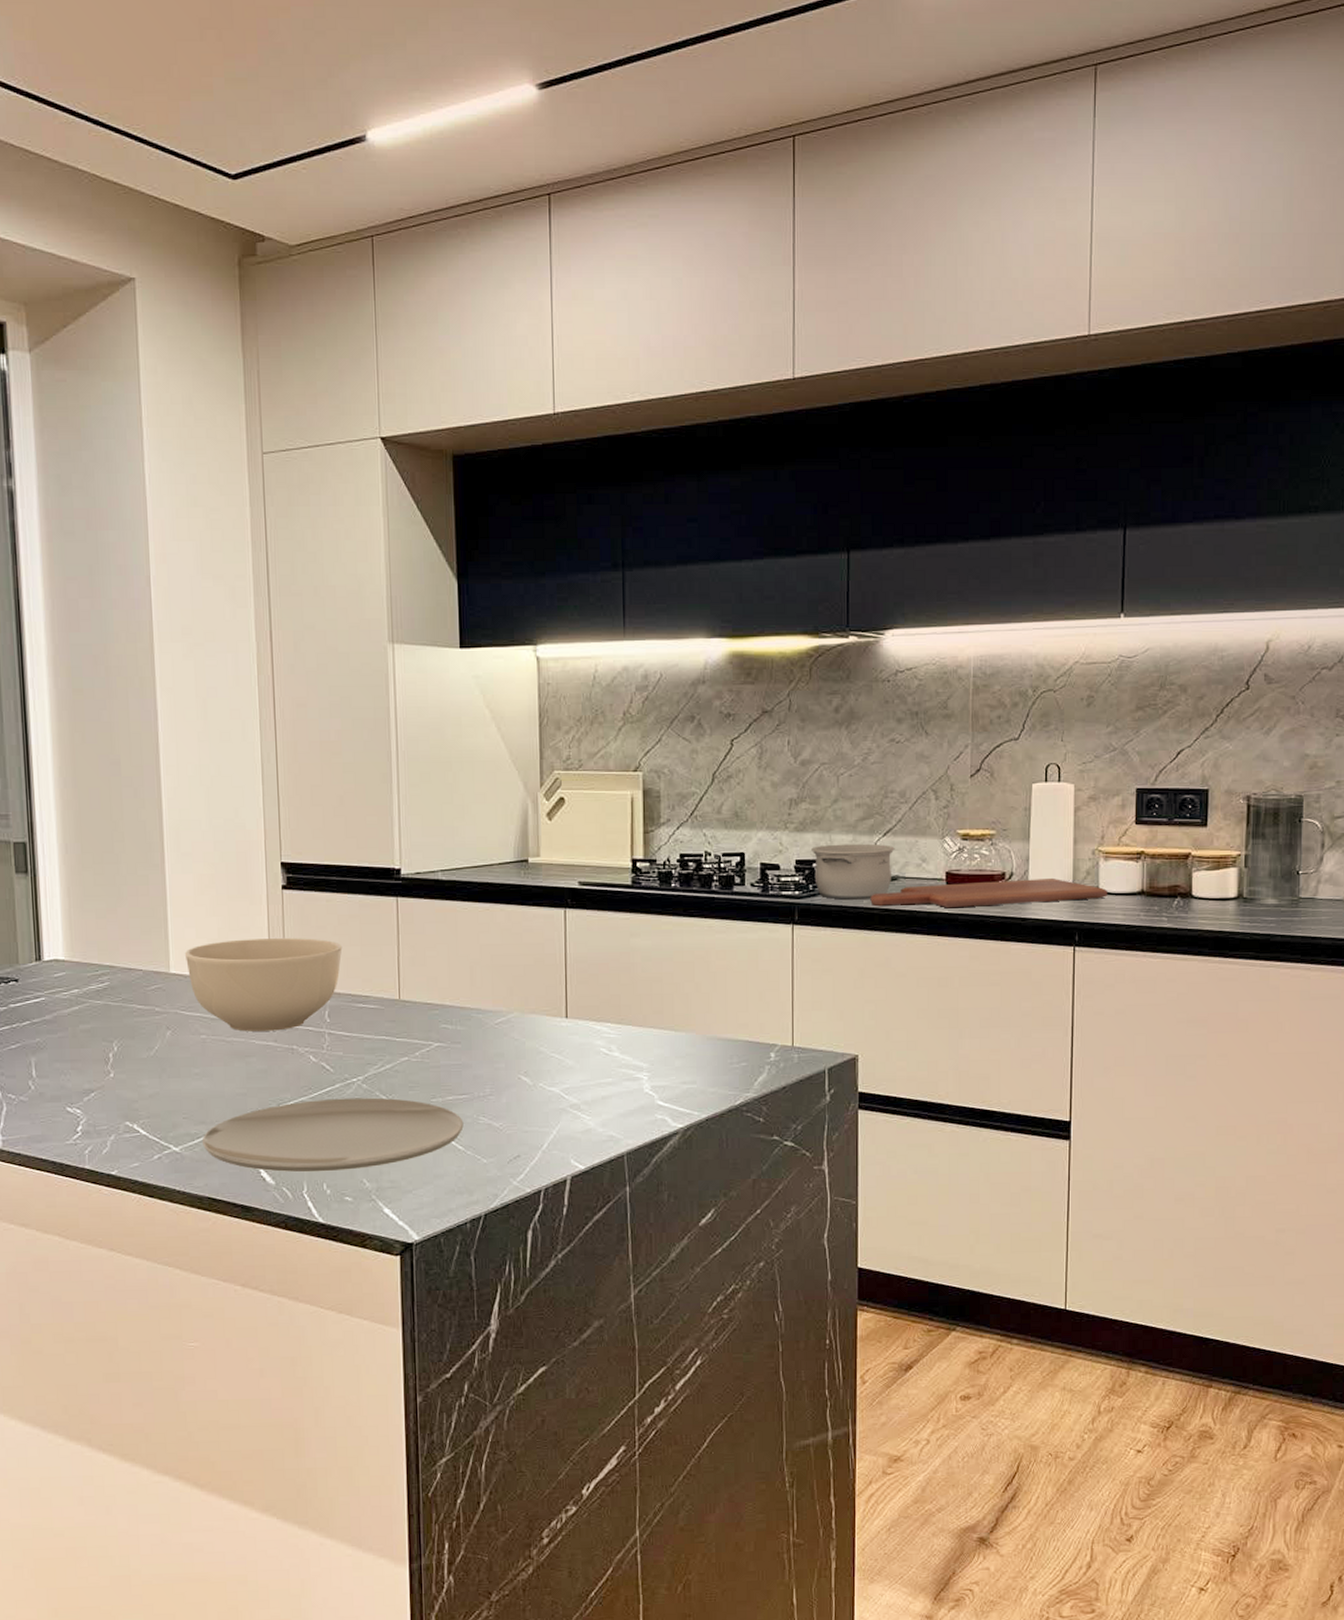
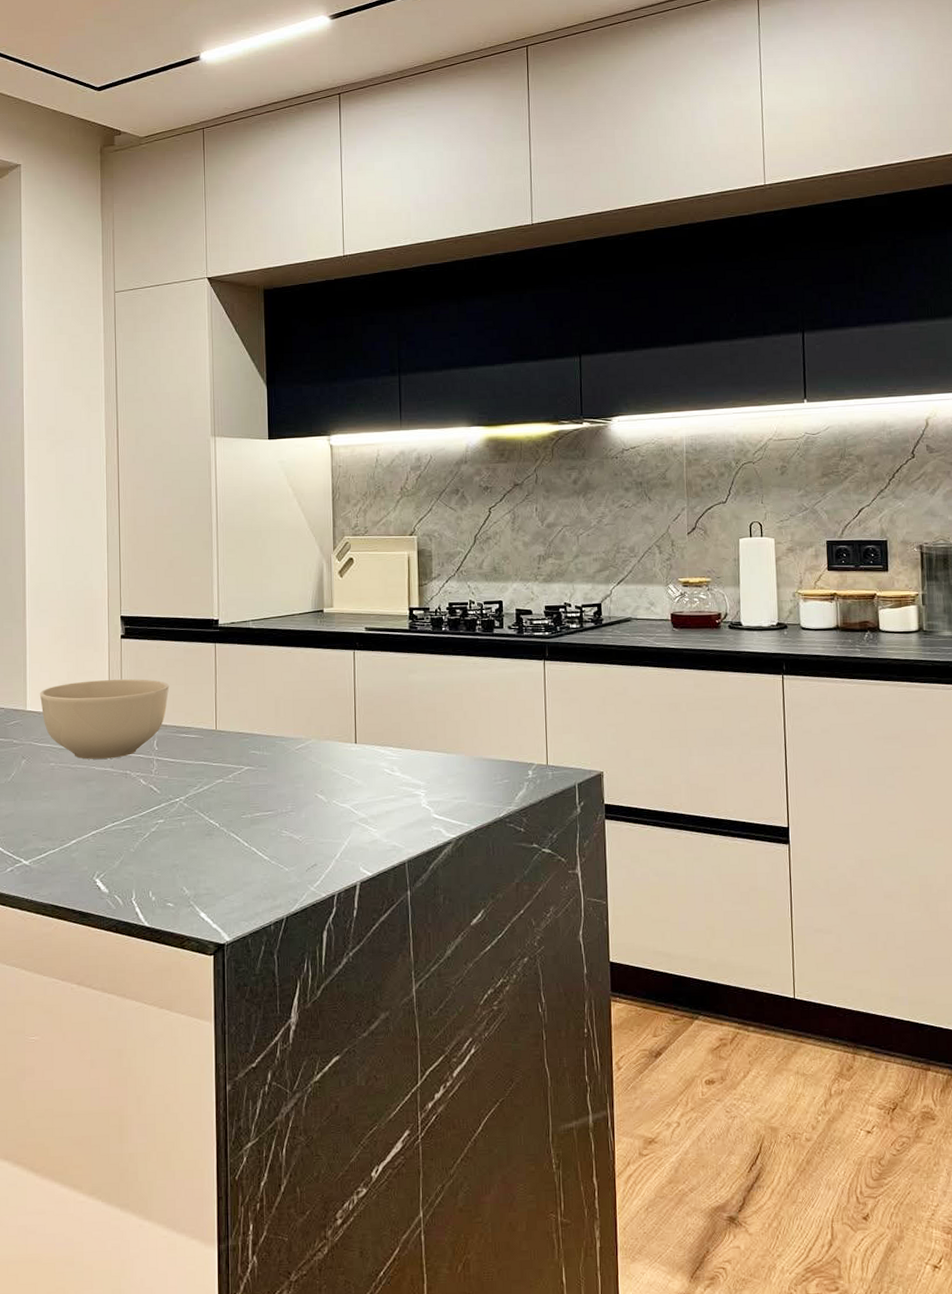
plate: present [203,1097,464,1172] -> none [49,815,269,882]
cooking pot: present [811,843,895,900] -> none [558,591,627,639]
cutting board: present [870,877,1108,908] -> none [608,617,808,644]

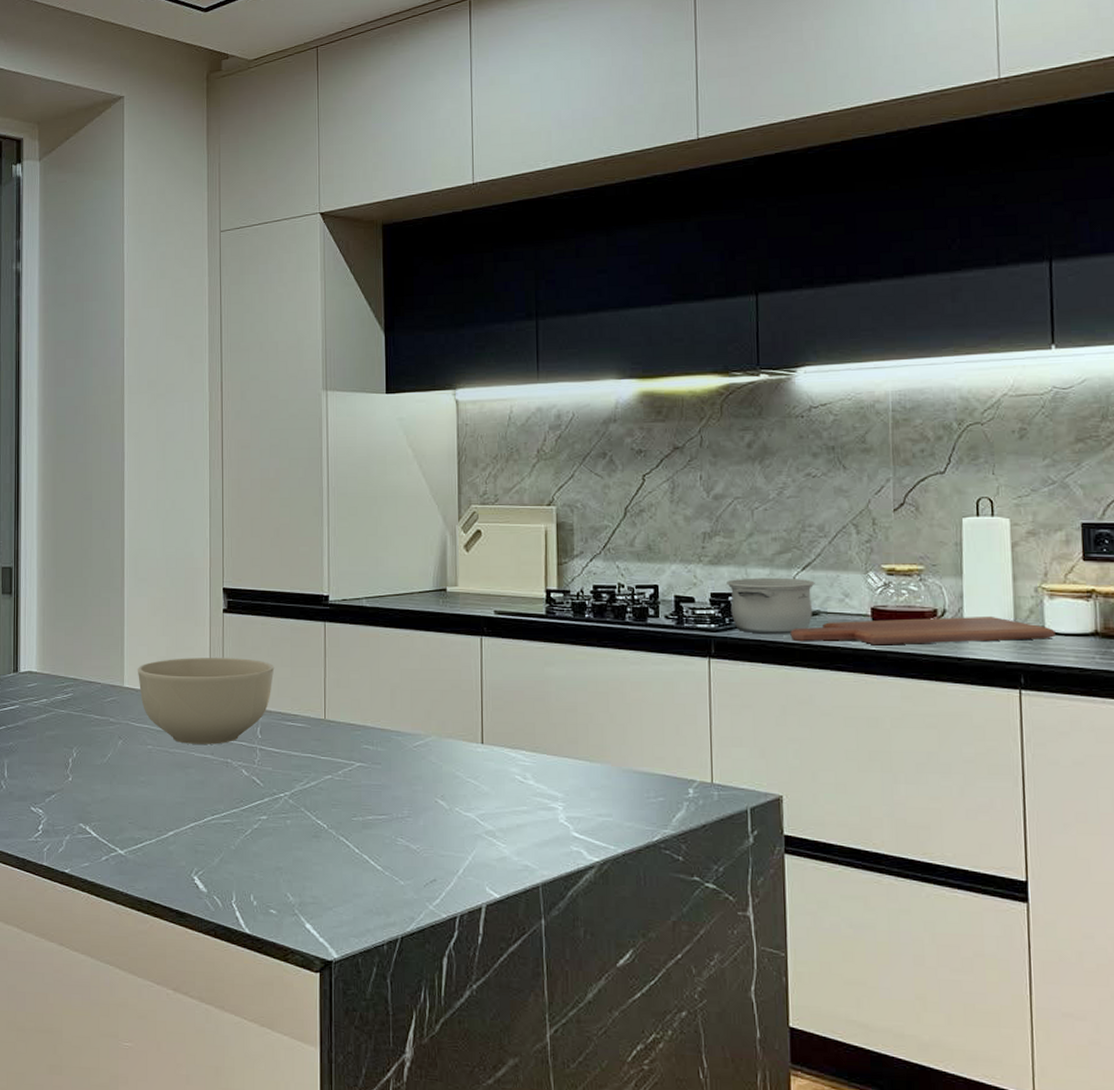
cooking pot: none [558,591,627,639] -> present [727,577,815,634]
cutting board: none [608,617,808,644] -> present [790,615,1056,646]

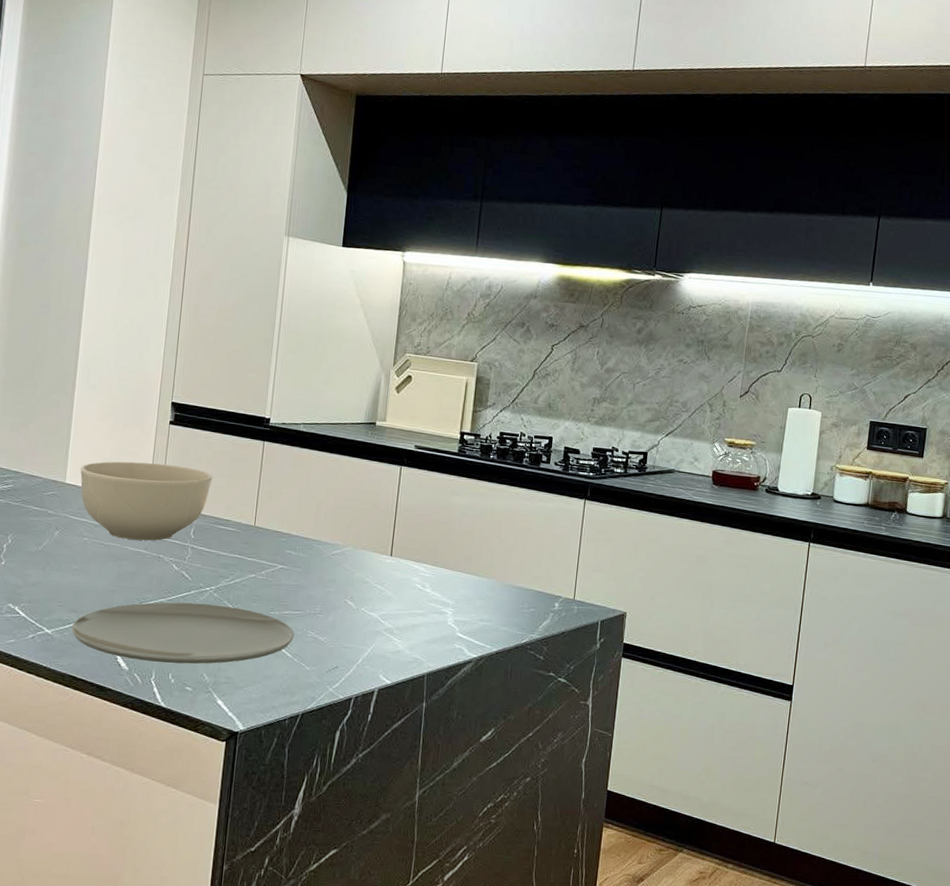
plate: none [145,812,382,883] -> present [72,602,295,664]
cooking pot: present [727,577,815,634] -> none [606,438,674,486]
cutting board: present [790,615,1056,646] -> none [649,479,840,506]

